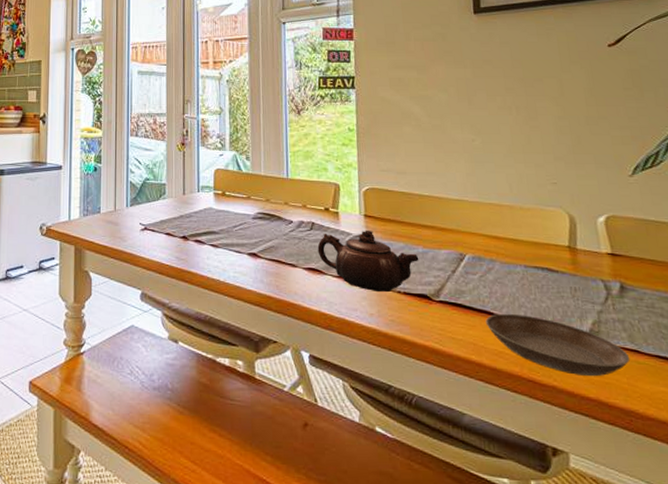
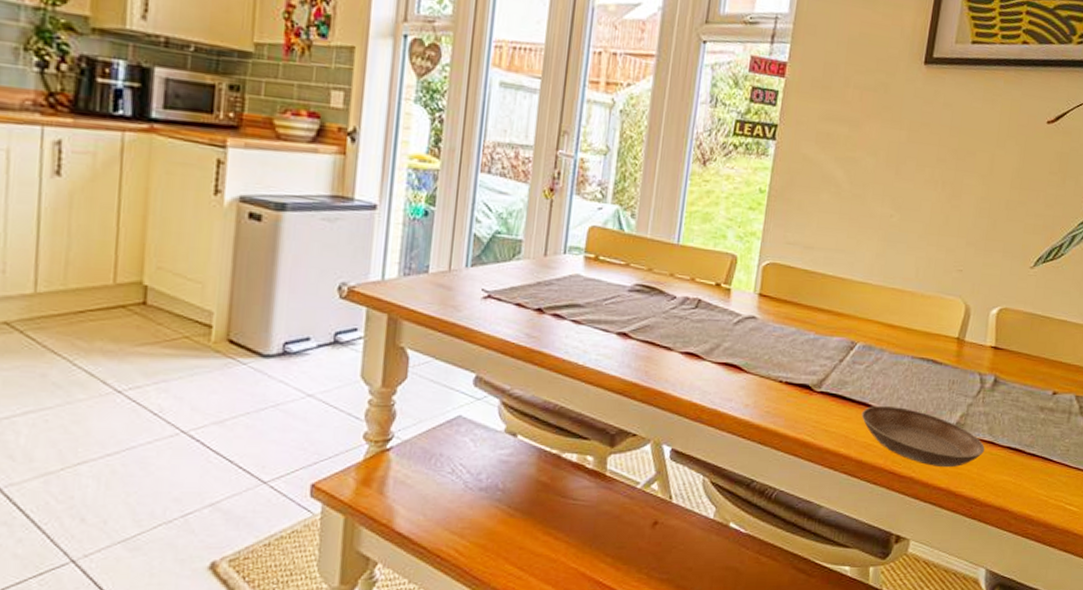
teapot: present [317,230,419,293] -> none [699,311,809,382]

